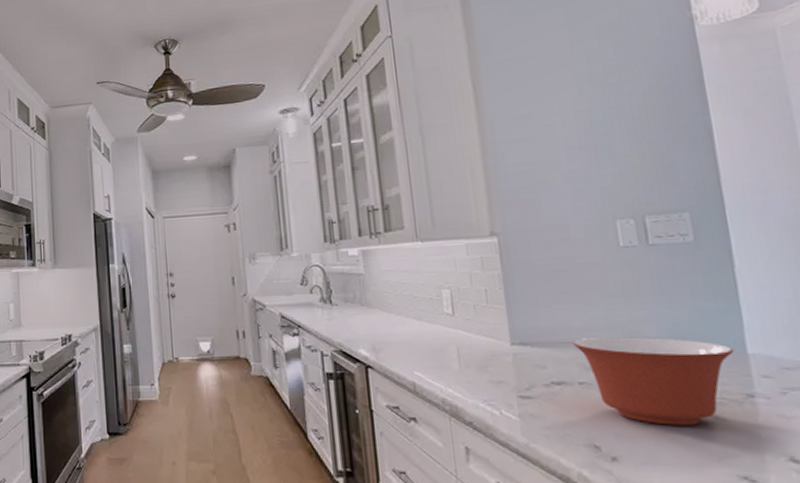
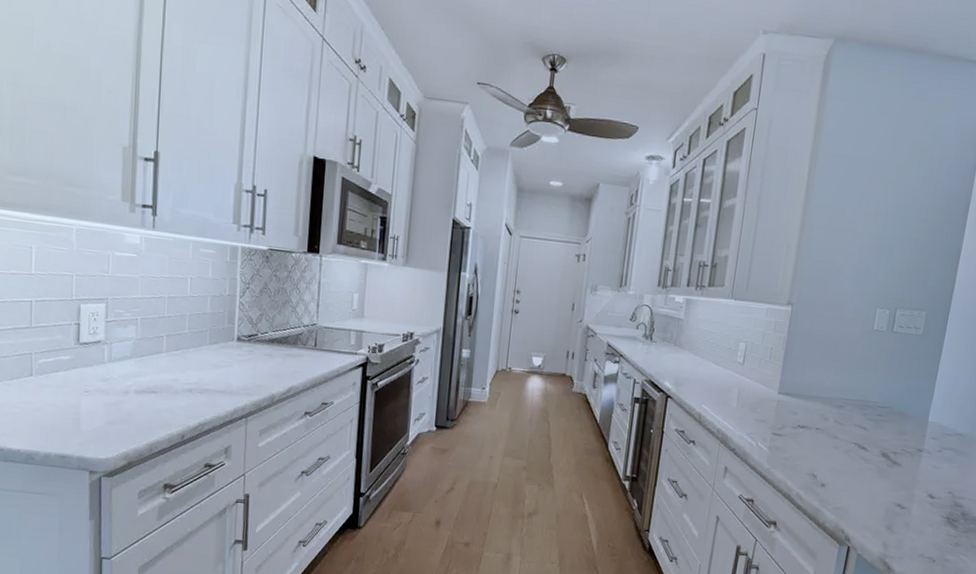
mixing bowl: present [572,337,735,425] -> none [820,395,921,467]

